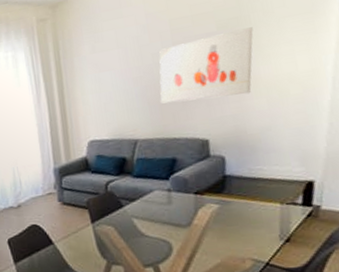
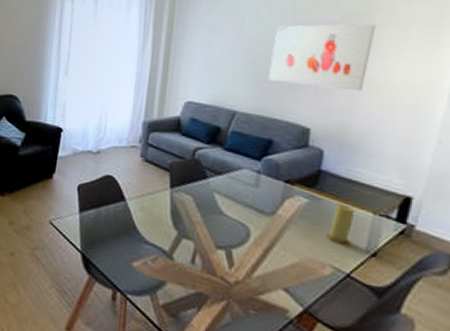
candle: none [240,201,265,239] -> present [325,203,354,246]

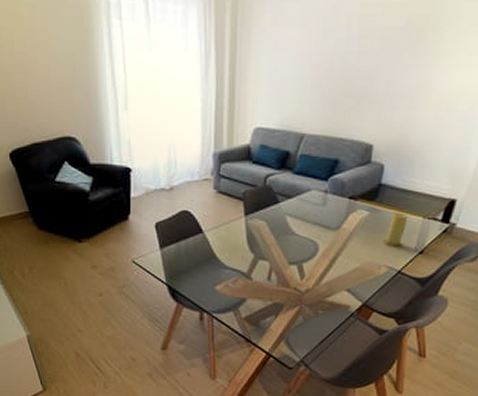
wall art: present [268,24,376,91] -> none [334,30,440,103]

